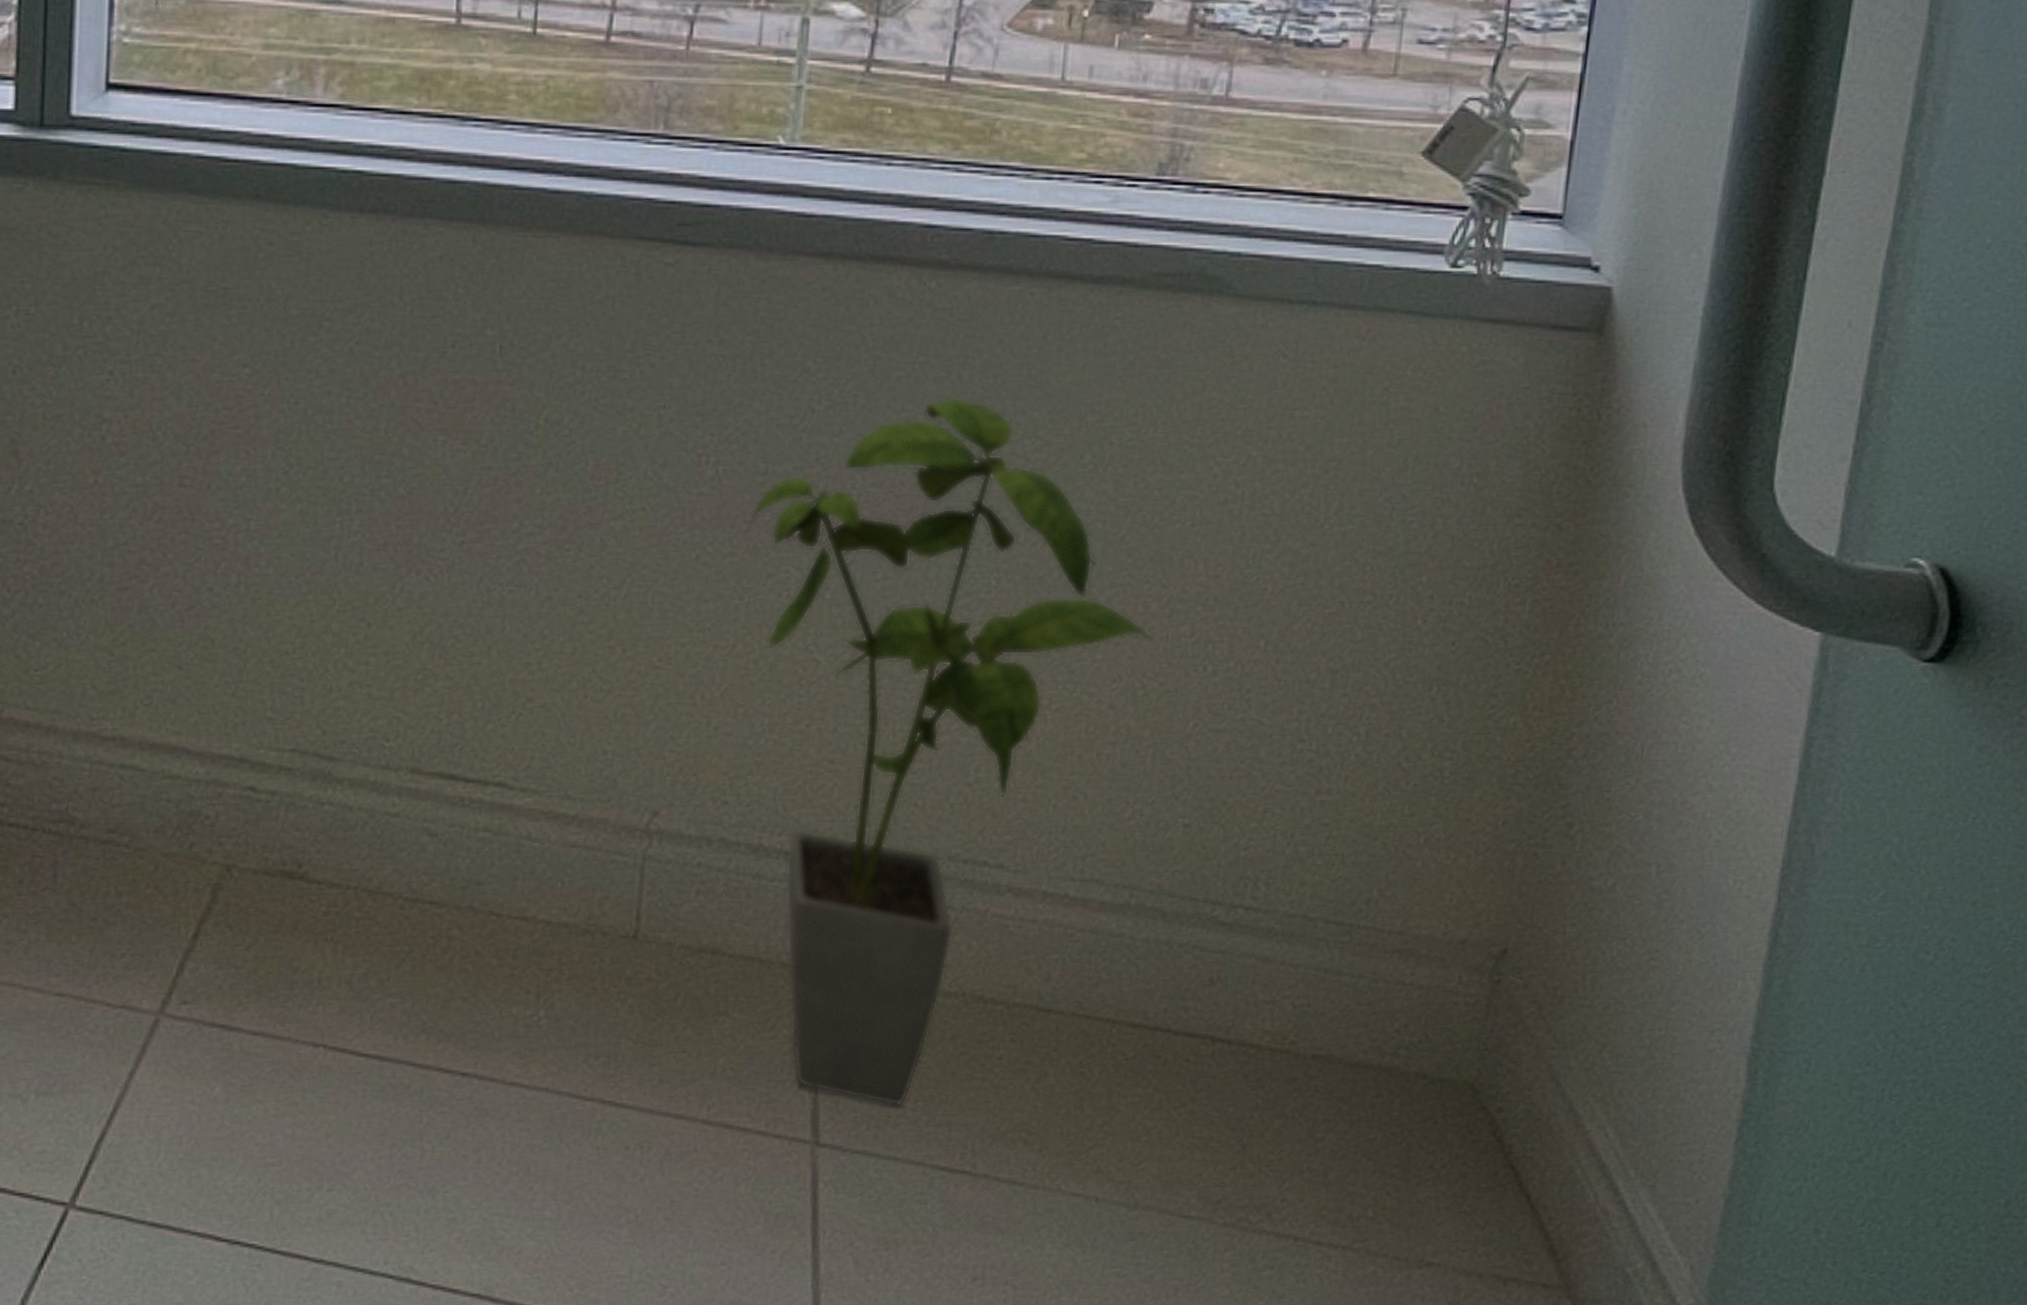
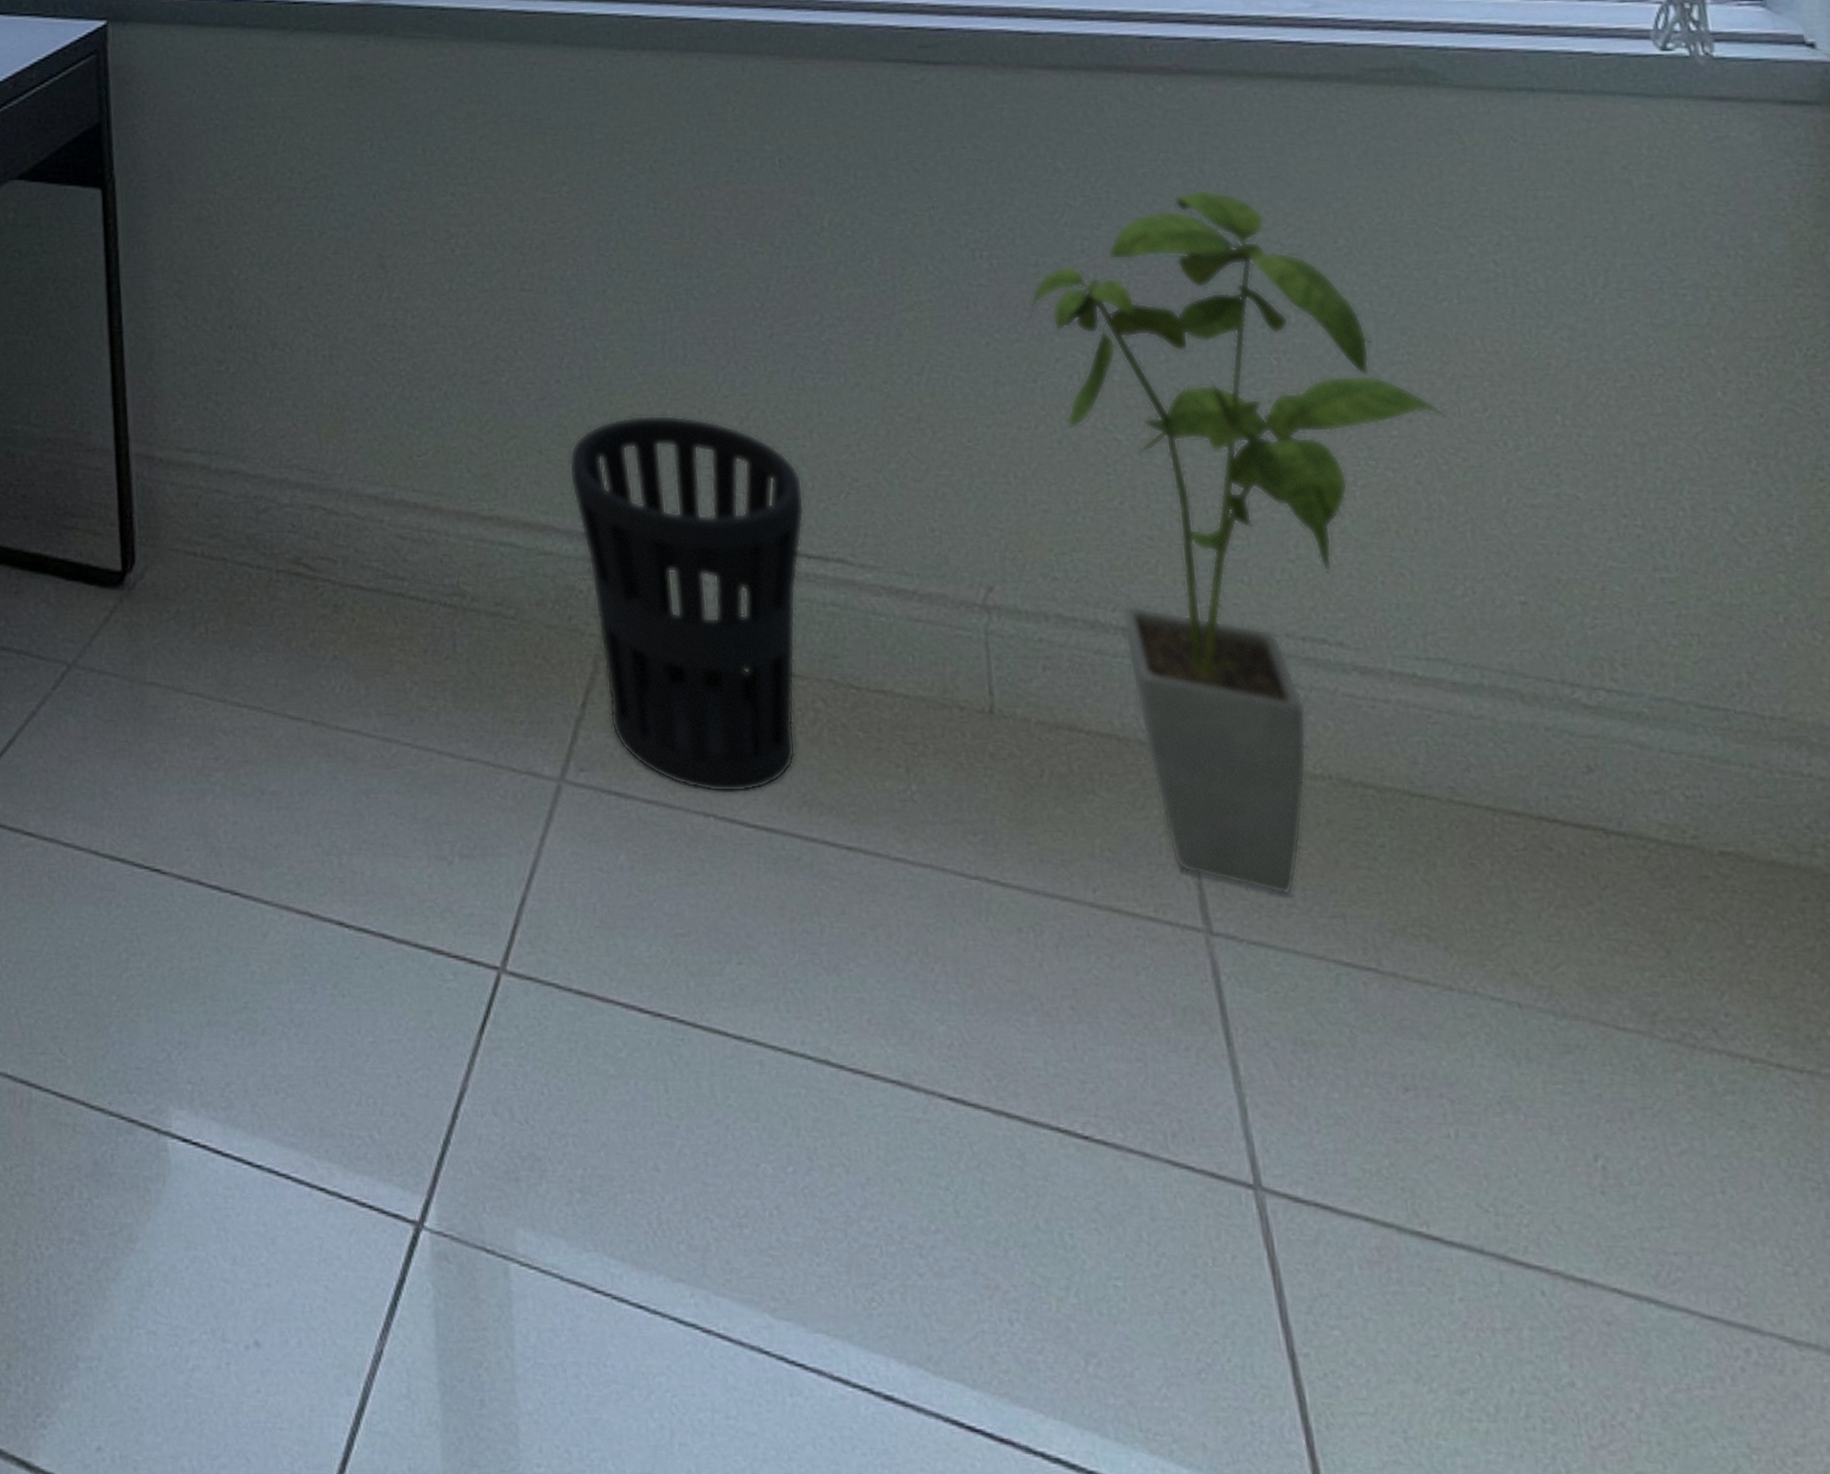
wastebasket: none [210,628,472,1023] -> present [568,415,805,793]

